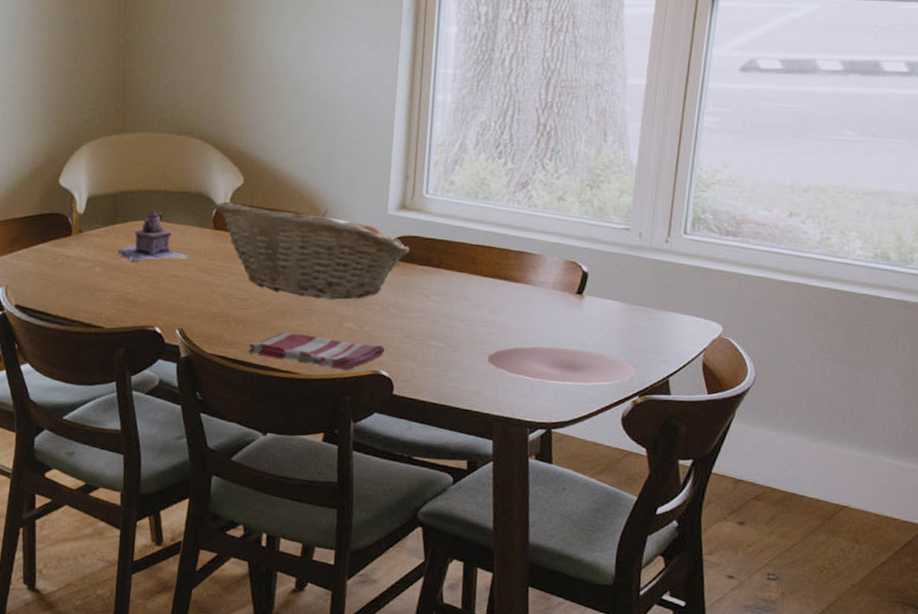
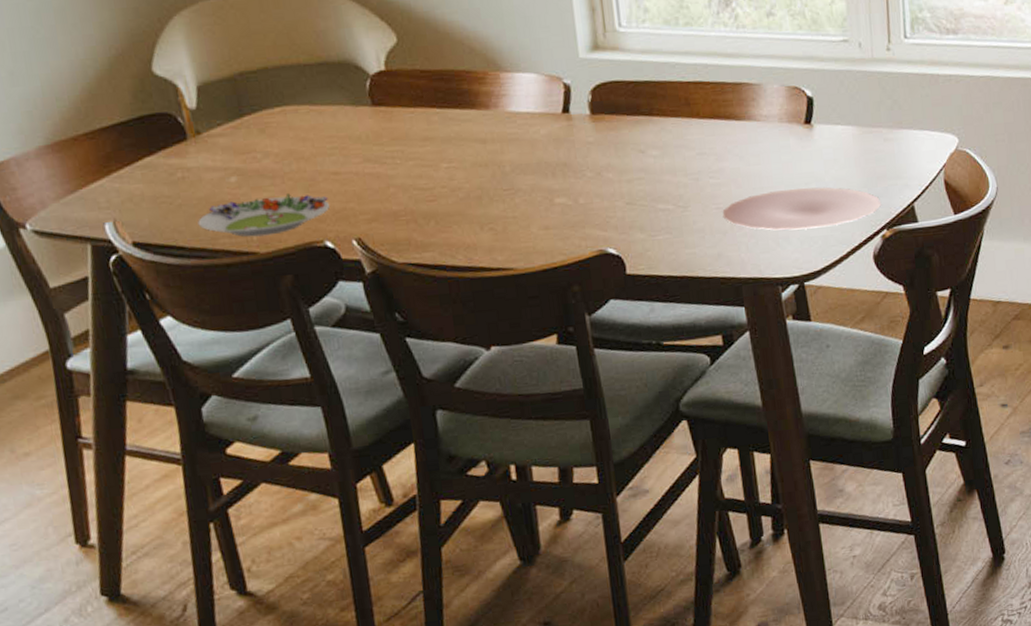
salad plate: none [65,286,165,316] -> present [198,194,329,237]
teapot: present [117,211,191,262] -> none [254,92,351,163]
fruit basket: present [215,201,410,300] -> none [367,61,614,175]
dish towel: present [248,332,384,371] -> none [447,218,607,256]

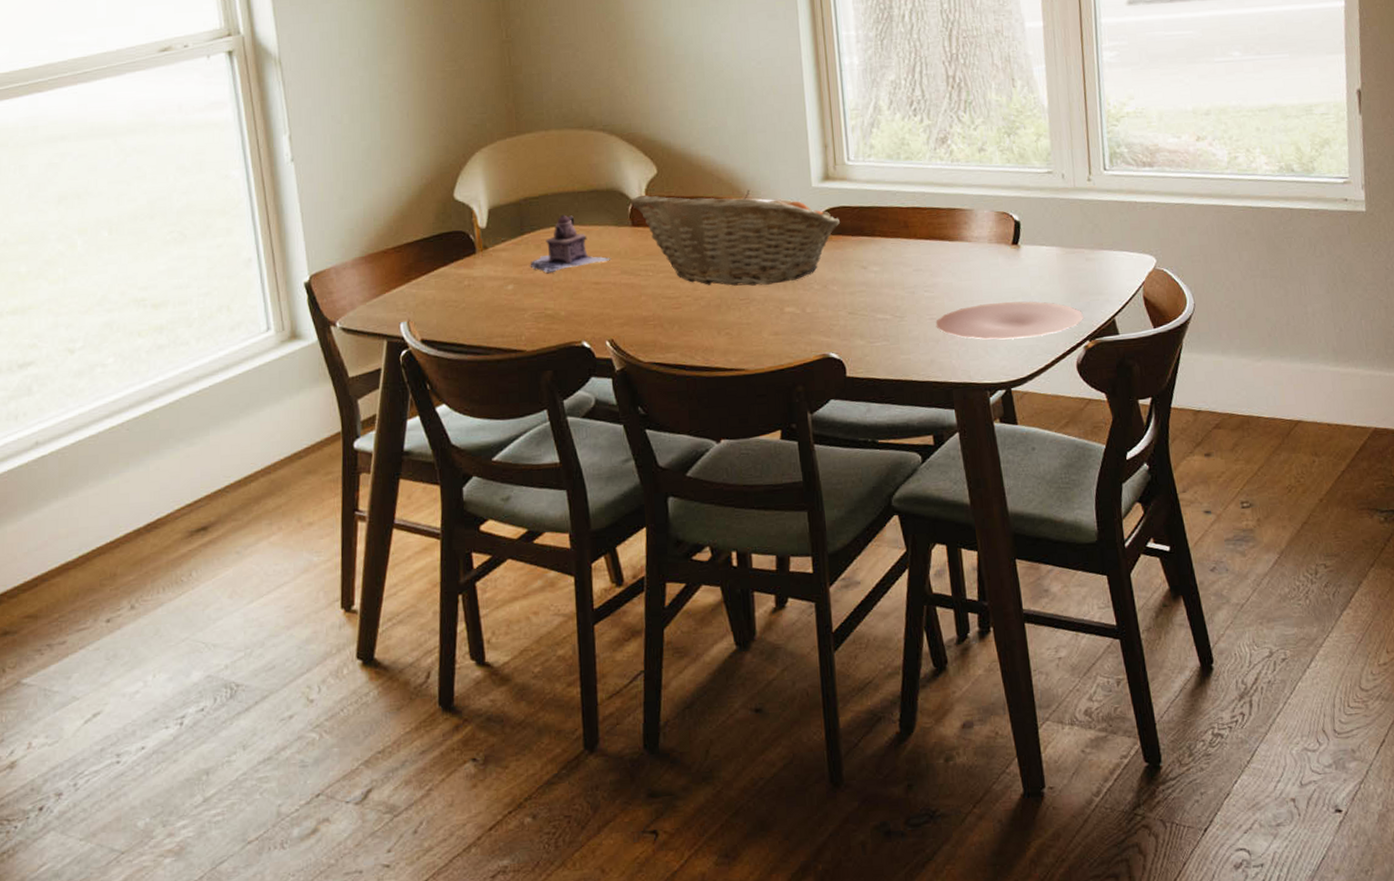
salad plate: present [198,194,329,237] -> none [477,300,589,337]
teapot: none [254,92,351,163] -> present [530,214,611,274]
fruit basket: none [367,61,614,175] -> present [630,190,841,286]

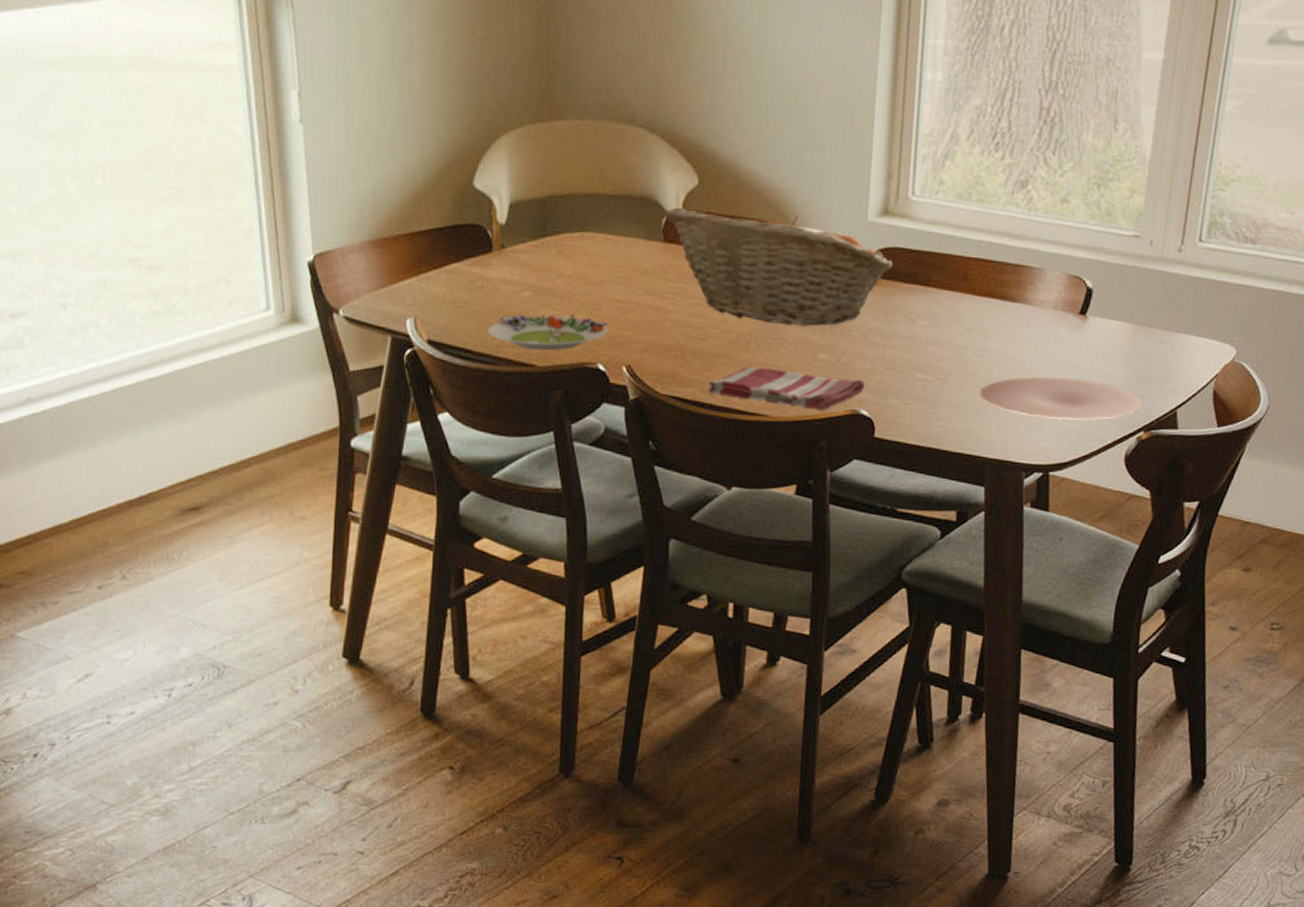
salad plate: none [477,300,589,337] -> present [488,314,608,351]
teapot: present [530,214,611,274] -> none [549,219,638,284]
dish towel: none [687,326,830,359] -> present [707,366,864,411]

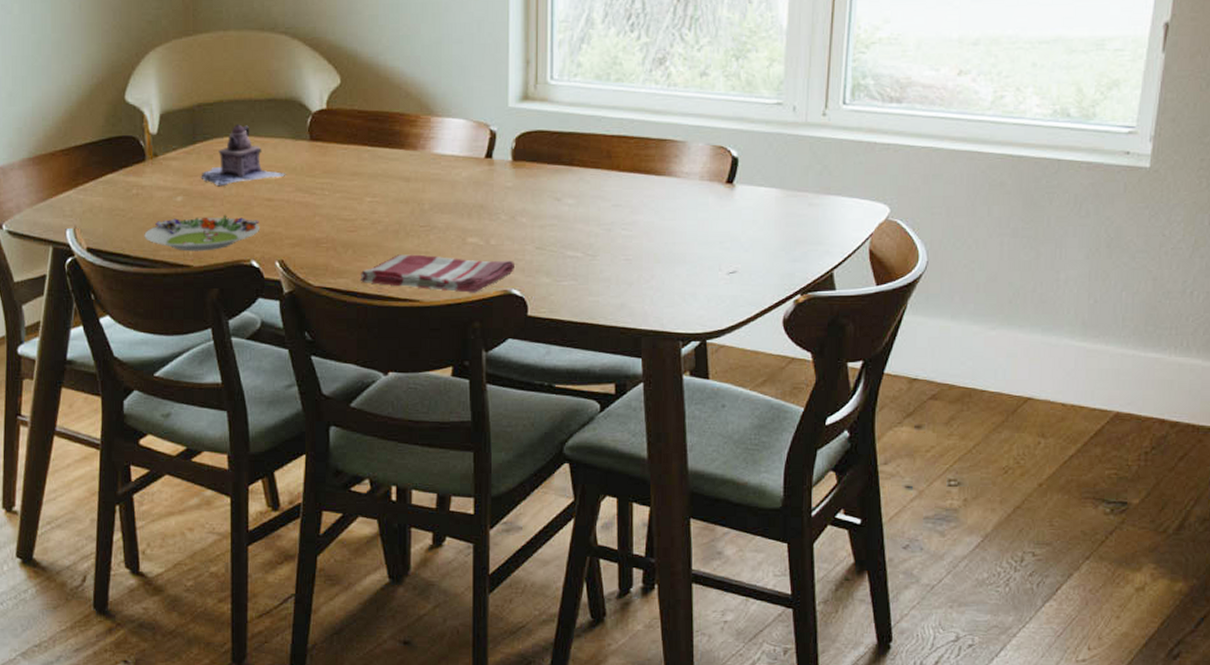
teapot: none [549,219,638,284] -> present [201,124,286,187]
fruit basket: present [665,207,894,326] -> none [309,107,537,212]
plate: present [979,377,1144,420] -> none [631,246,798,287]

